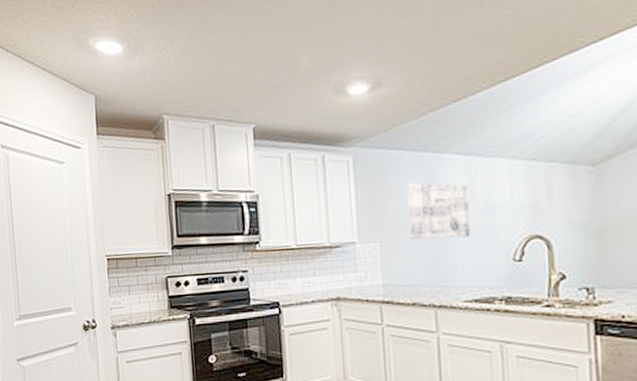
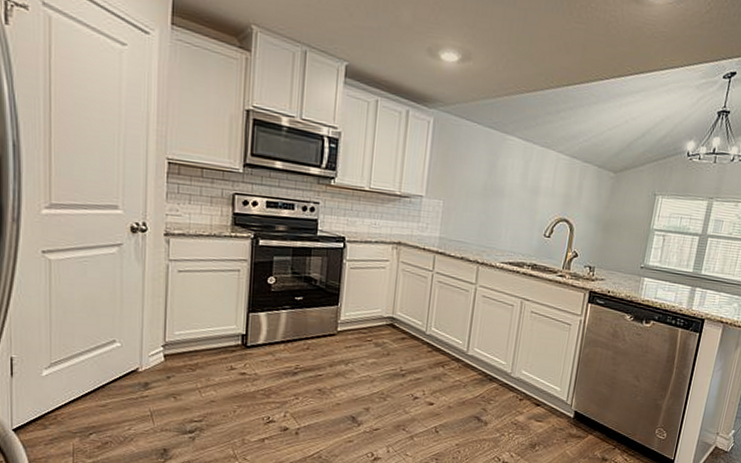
wall art: present [407,183,471,240] -> none [469,154,523,211]

